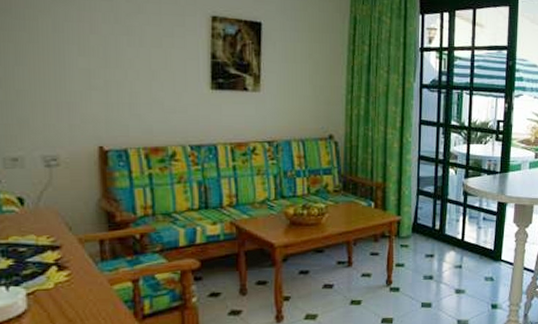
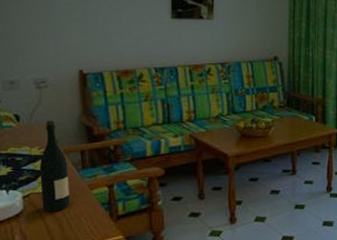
wine bottle: none [48,204,85,312] -> present [39,120,70,212]

